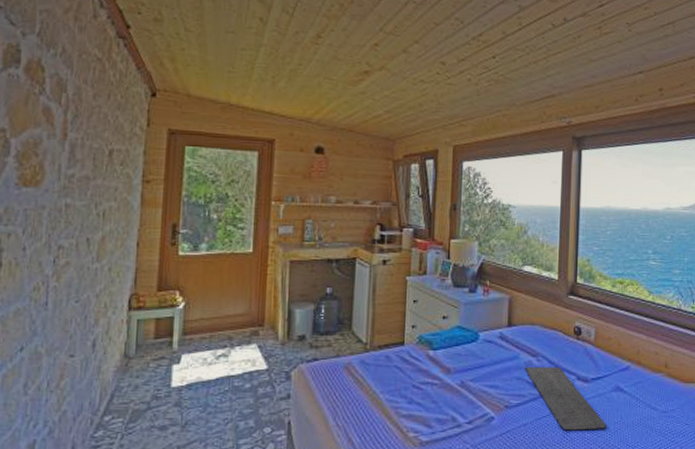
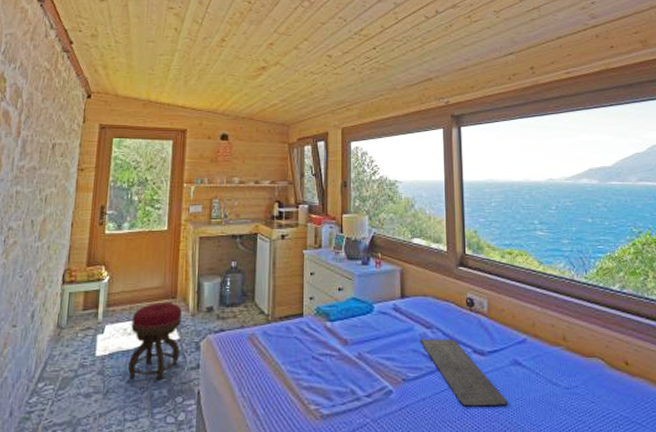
stool: none [208,331,271,412] -> present [127,302,182,381]

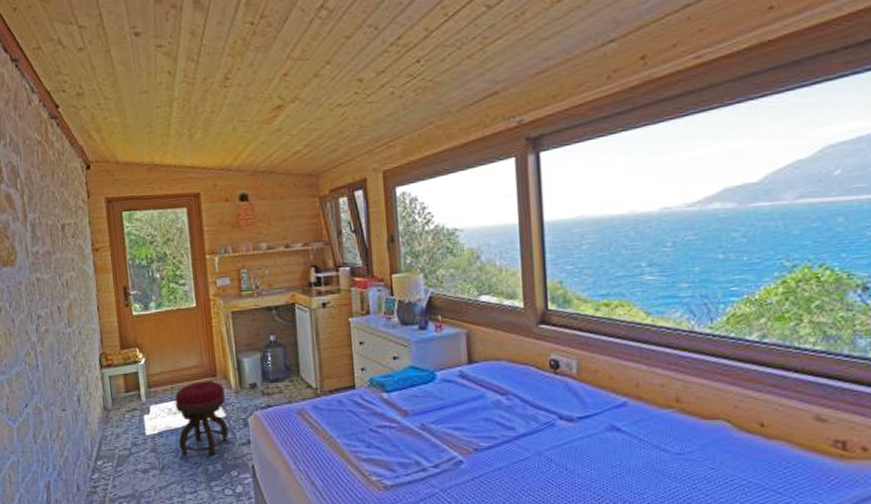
bath mat: present [421,338,508,407] -> none [494,406,602,475]

